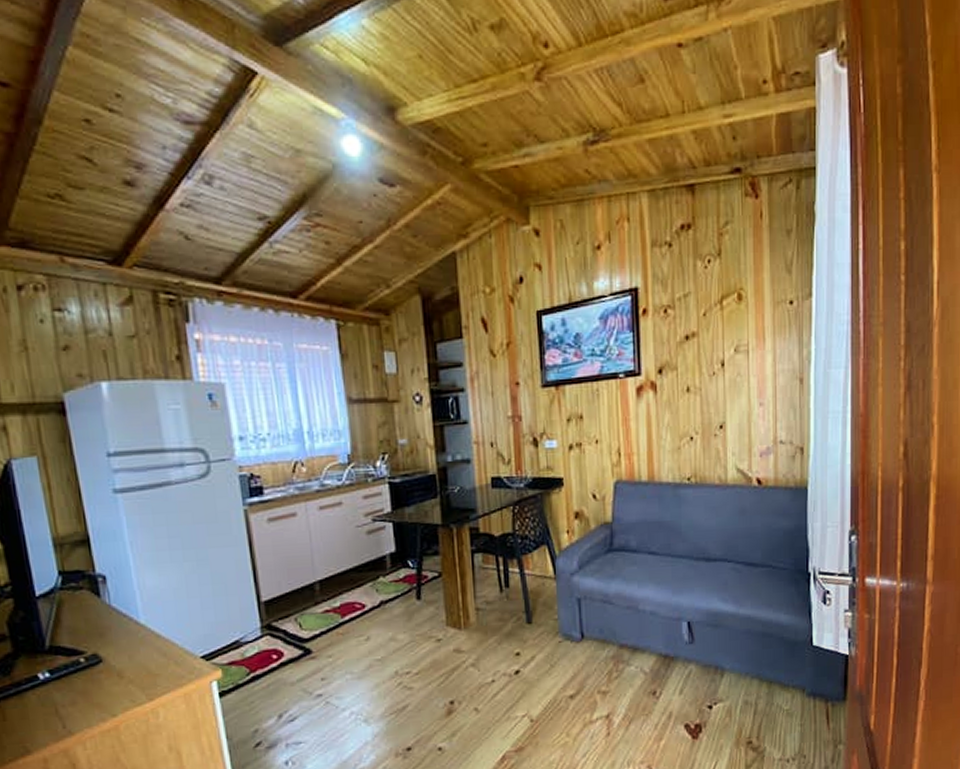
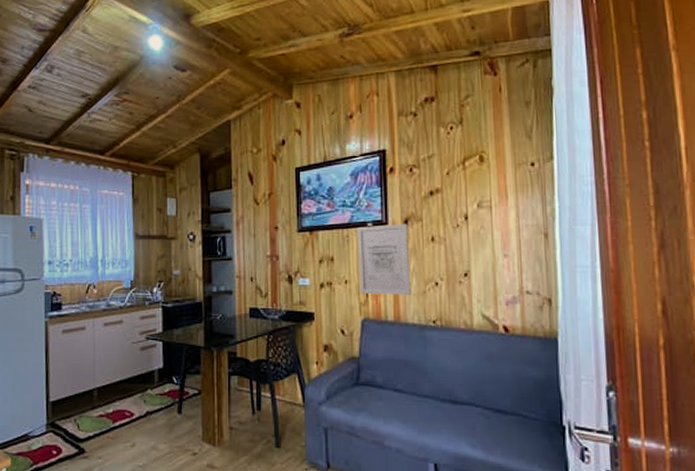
wall art: none [607,373,665,455] -> present [357,223,411,295]

